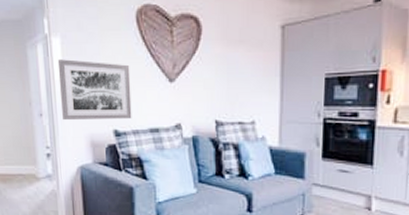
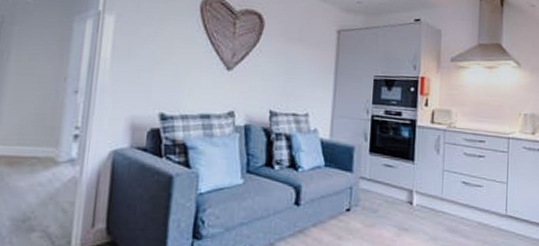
wall art: present [57,59,132,120] -> none [102,37,188,104]

